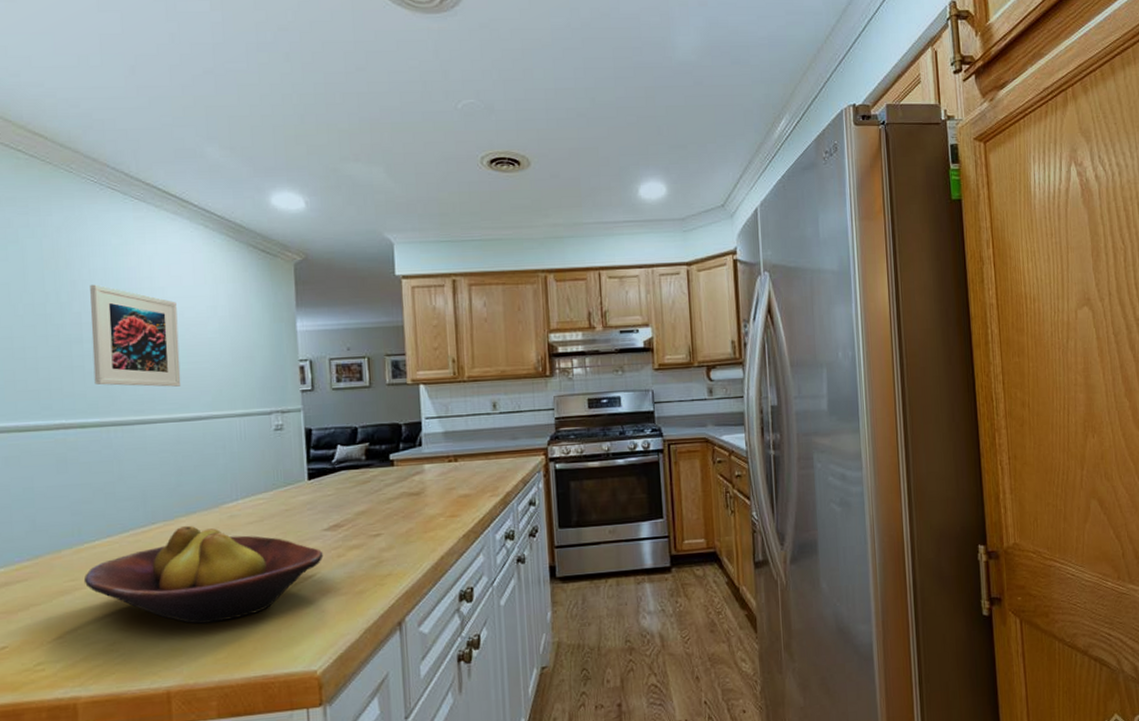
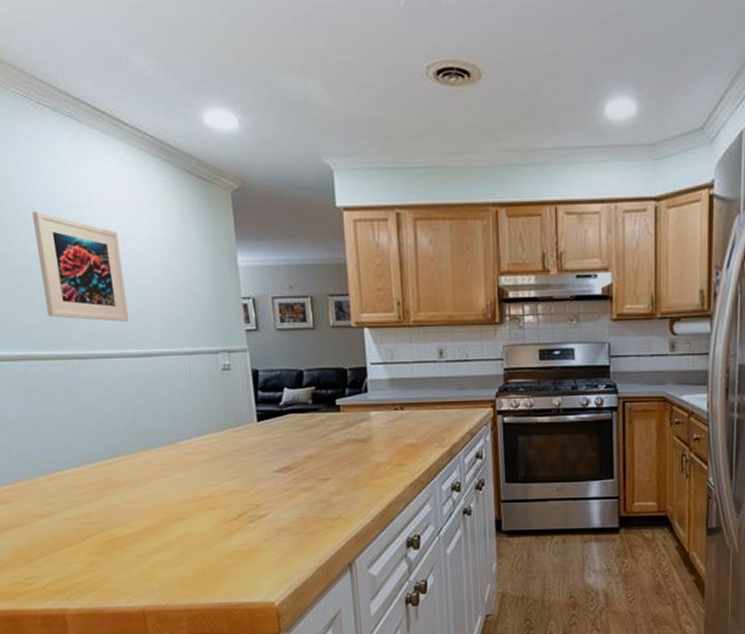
fruit bowl: present [83,525,324,624] -> none [59,460,276,552]

